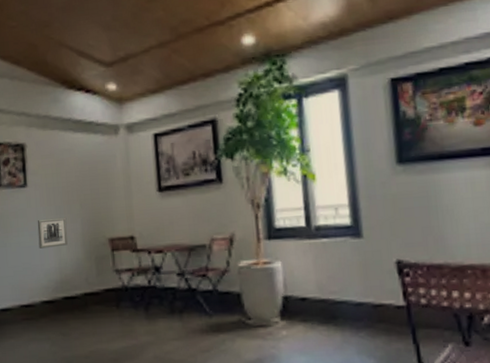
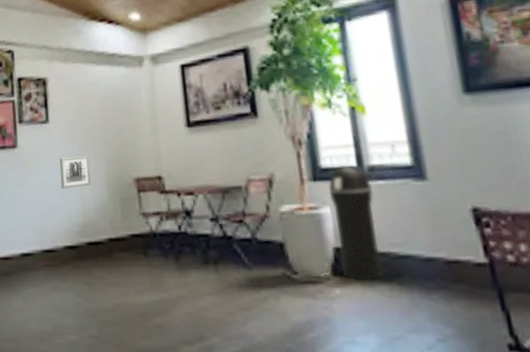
trash can: none [281,227,322,324] -> present [328,167,383,281]

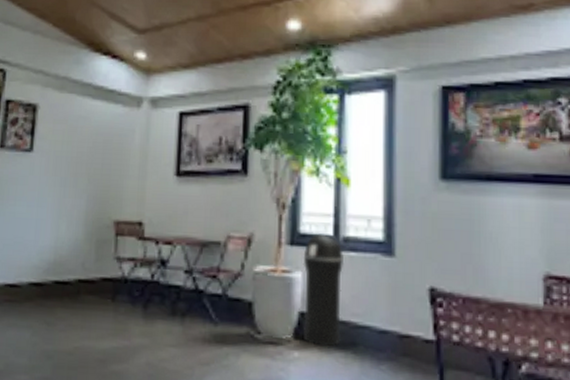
wall art: present [59,155,91,189] -> none [35,190,71,223]

